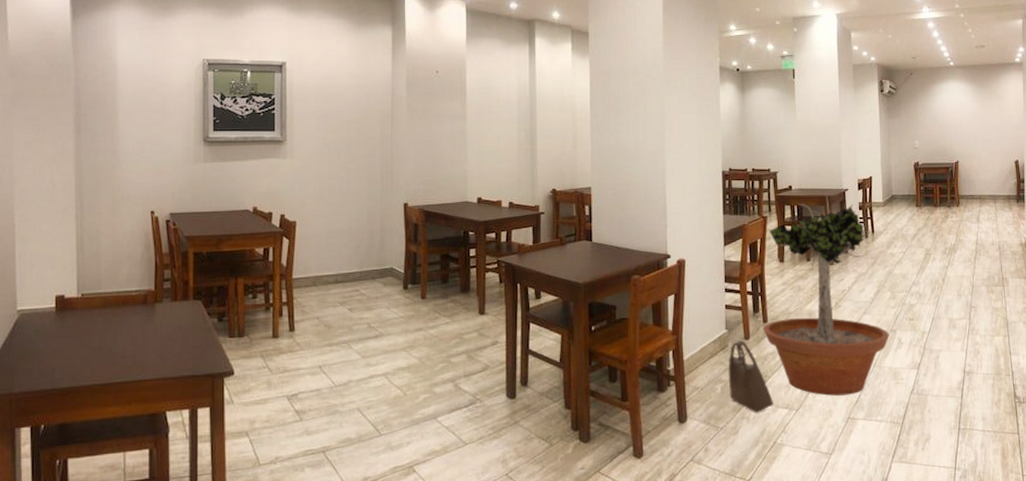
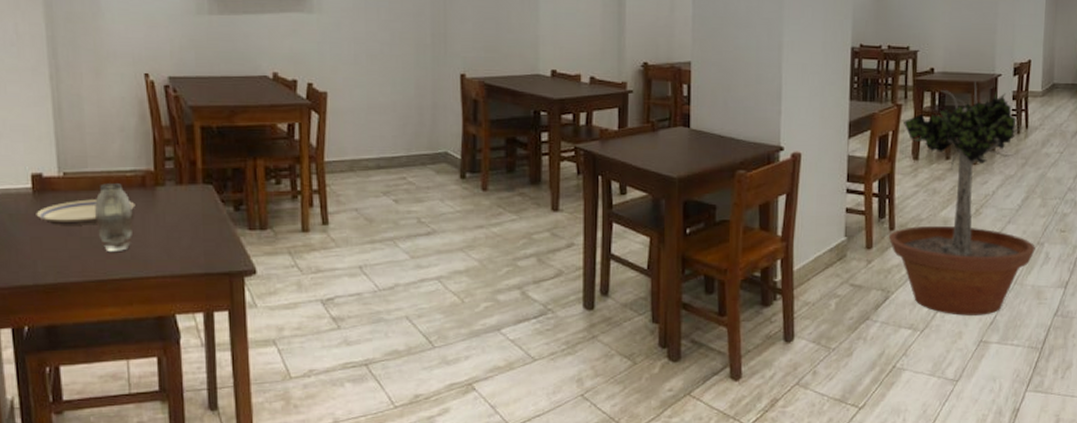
plate: none [57,315,138,338] -> present [36,199,135,225]
vase: none [105,301,135,359] -> present [95,183,134,251]
handbag: present [728,340,773,413] -> none [844,250,895,333]

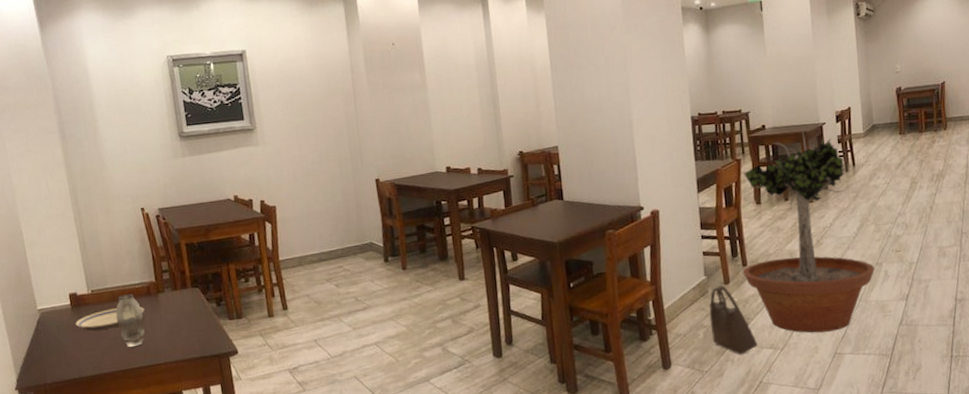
handbag: none [844,250,895,333] -> present [709,285,757,355]

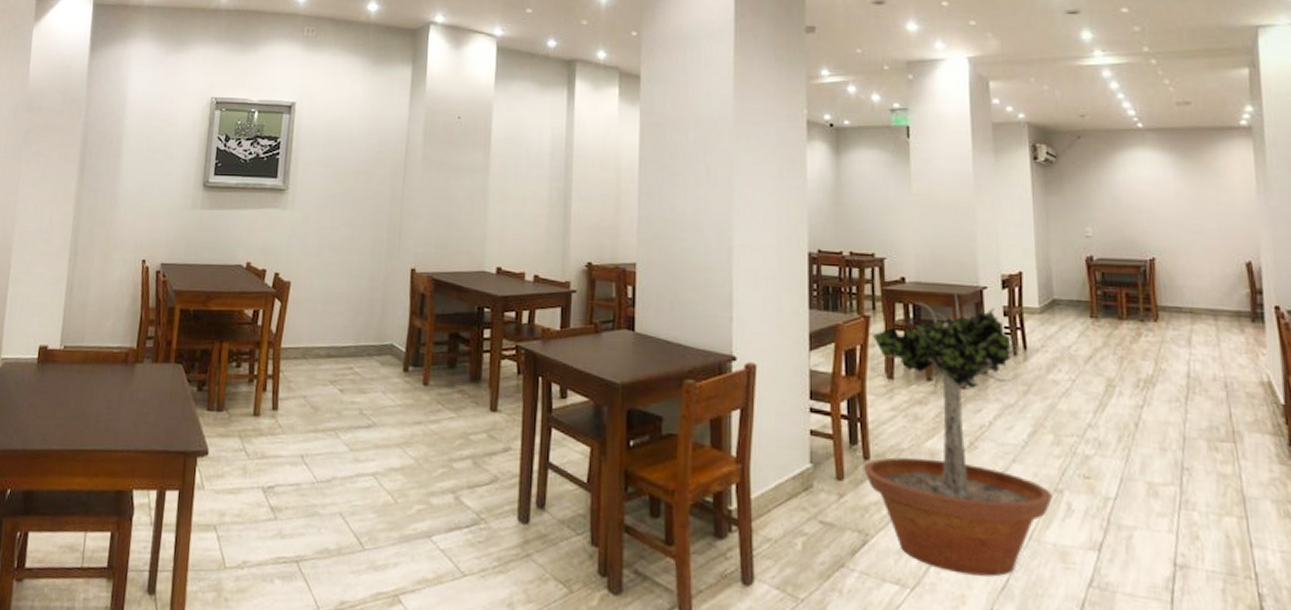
plate: present [75,306,145,331] -> none [36,371,116,396]
vase: present [116,294,146,347] -> none [81,358,113,423]
handbag: present [709,285,757,355] -> none [812,480,877,585]

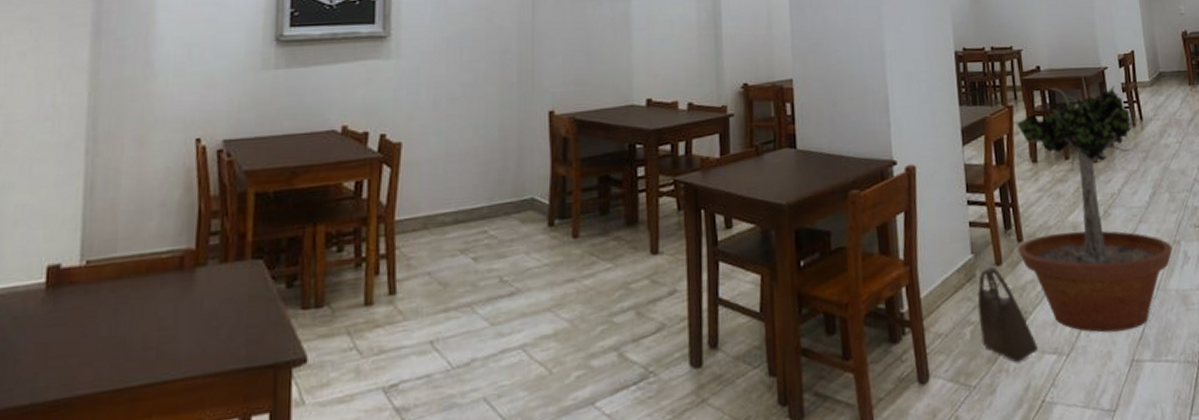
handbag: none [812,480,877,585] -> present [977,267,1038,363]

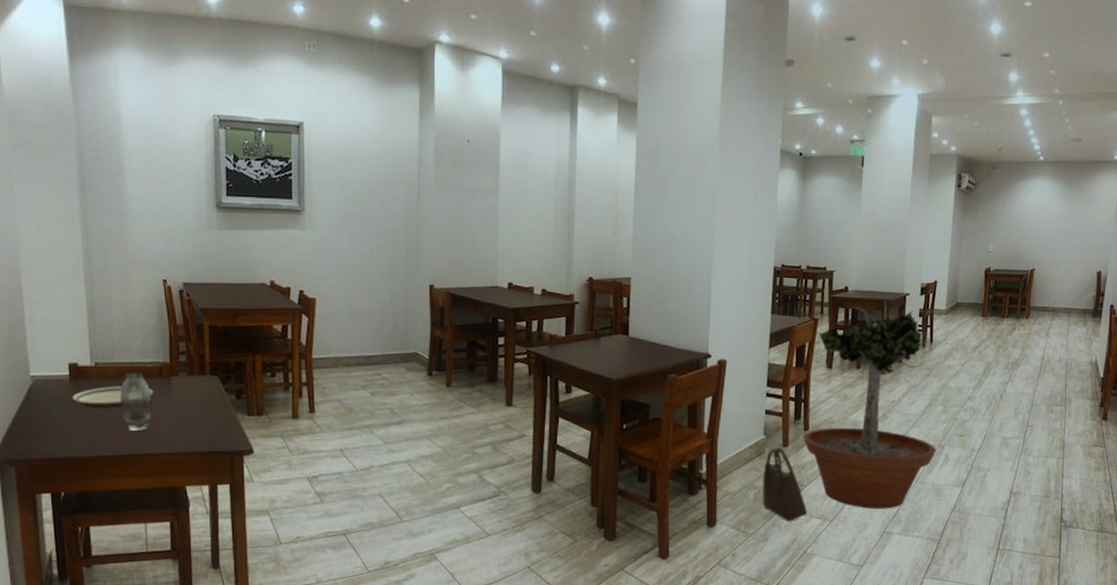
plate: none [46,287,169,326] -> present [72,386,154,408]
vase: none [118,267,165,352] -> present [120,373,152,431]

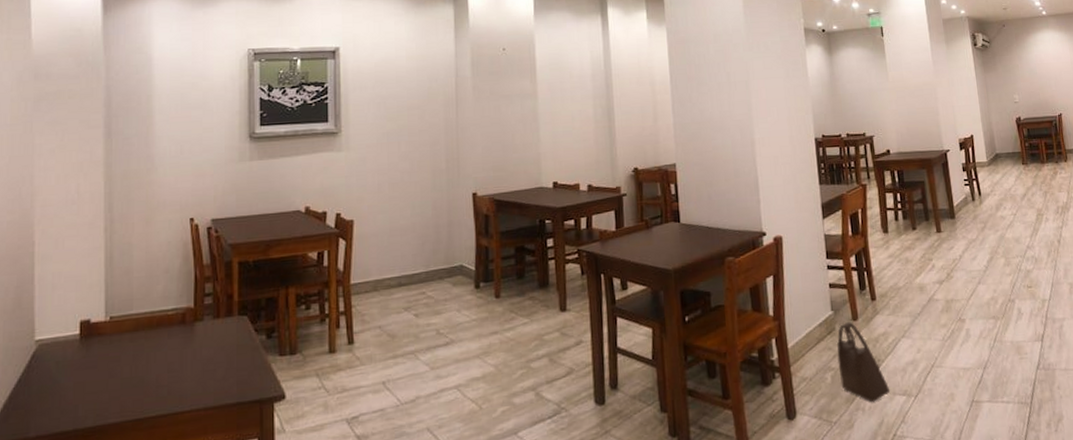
plate: present [72,386,154,408] -> none [81,338,175,368]
vase: present [120,373,152,431] -> none [137,322,172,390]
potted tree: present [804,296,936,509] -> none [870,155,1008,377]

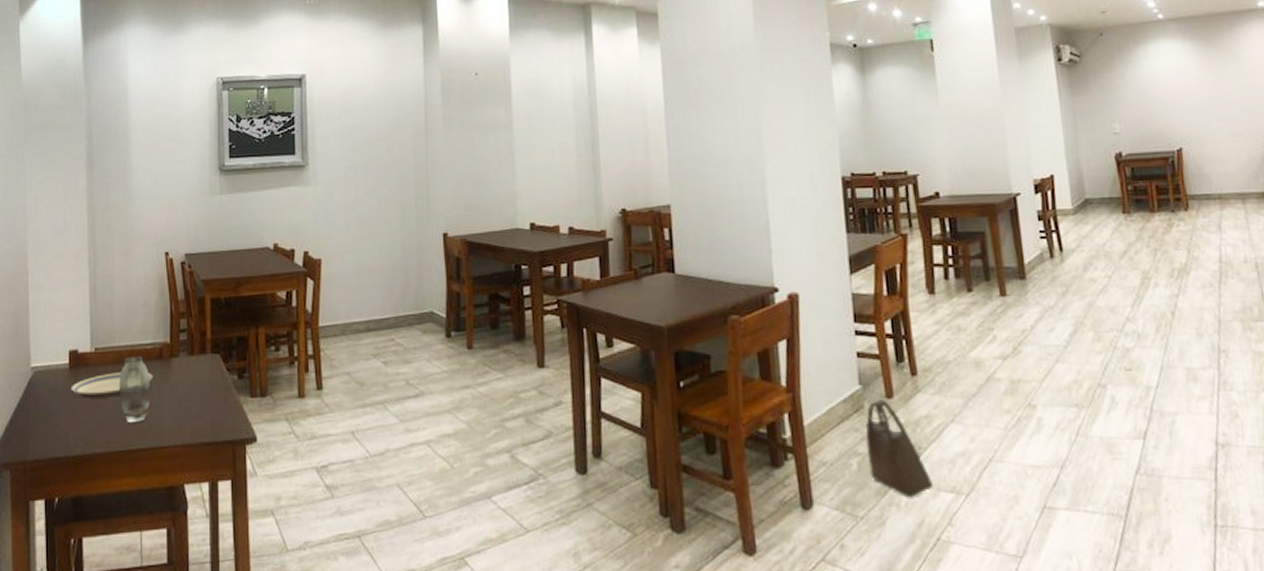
plate: none [81,338,175,368] -> present [71,372,153,398]
vase: none [137,322,172,390] -> present [119,356,151,422]

